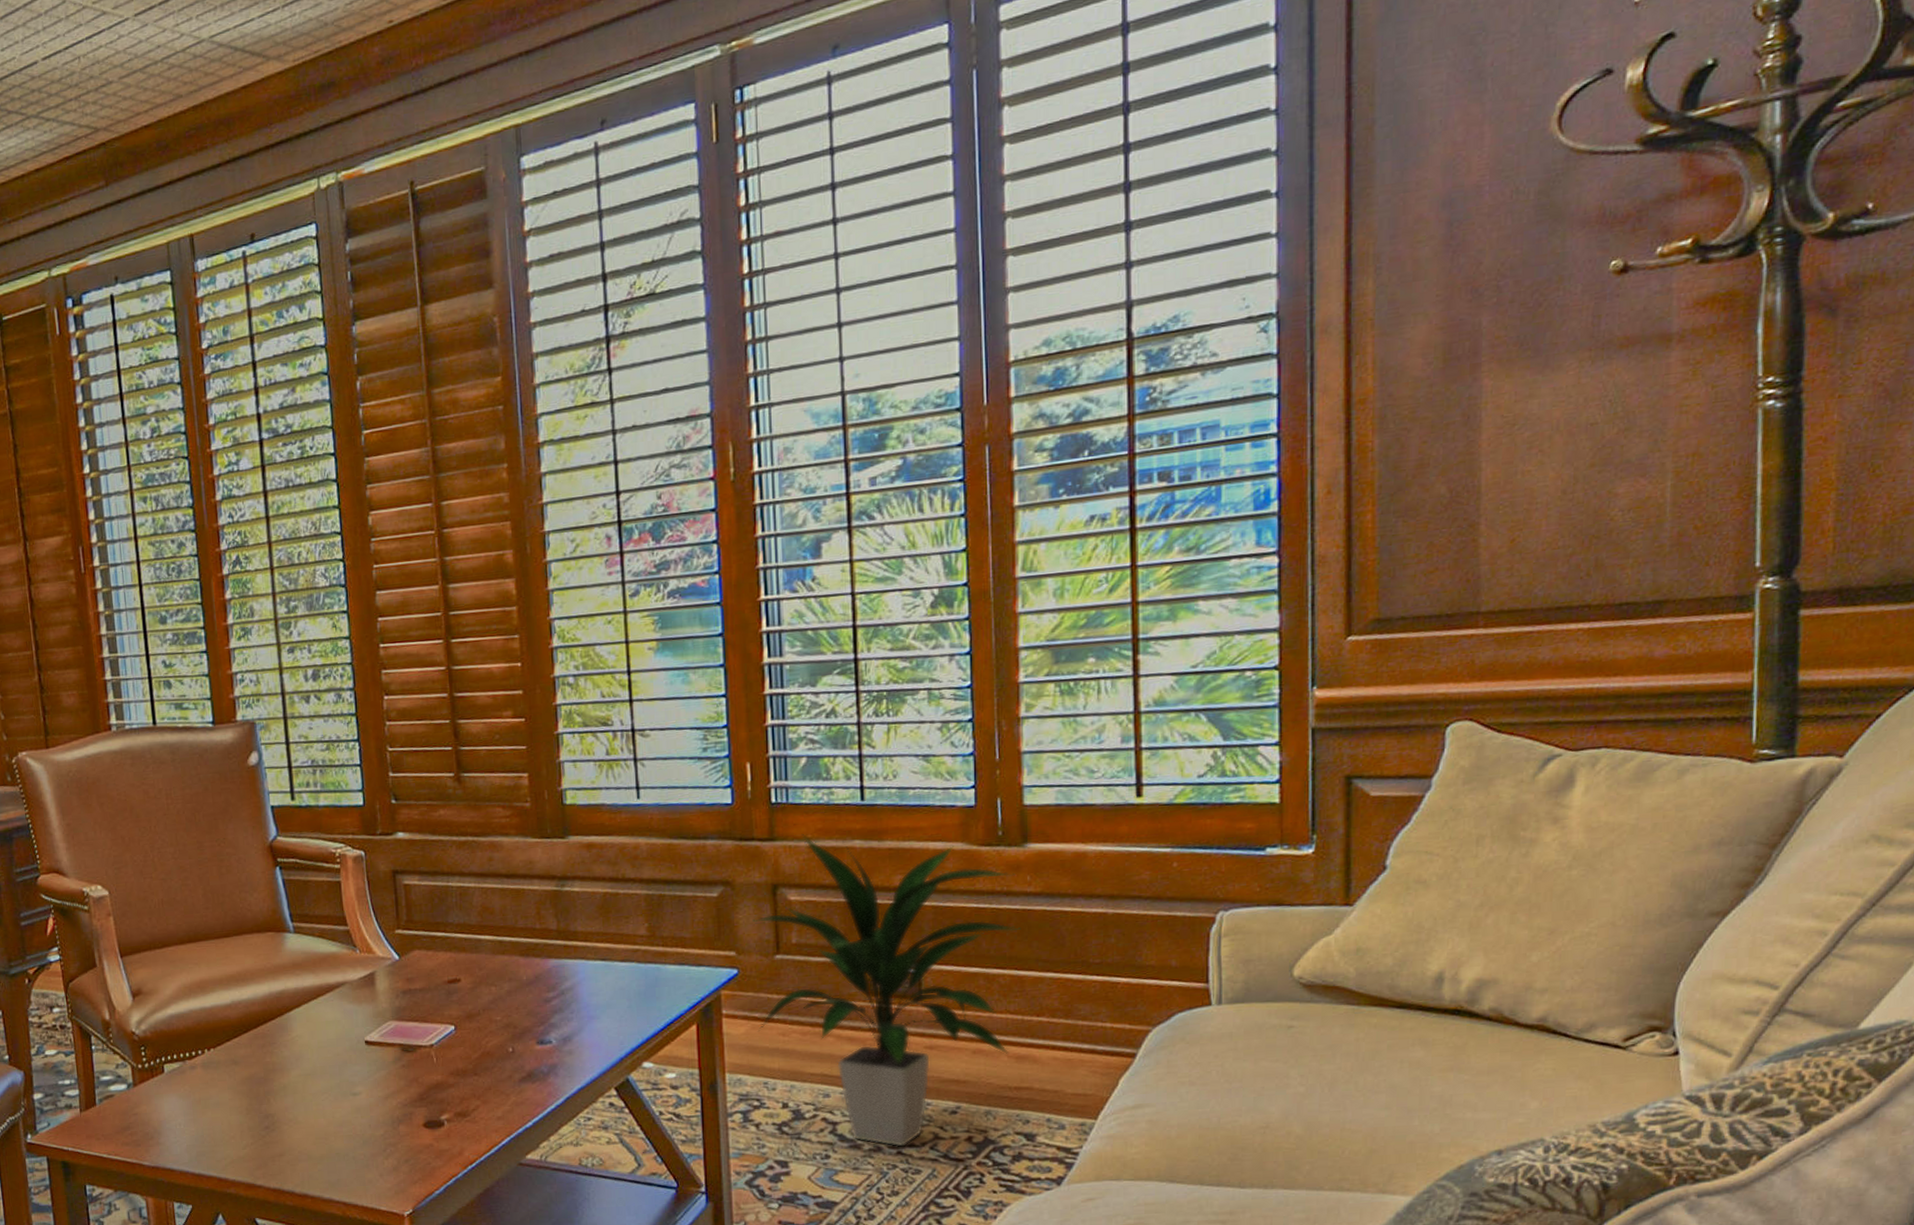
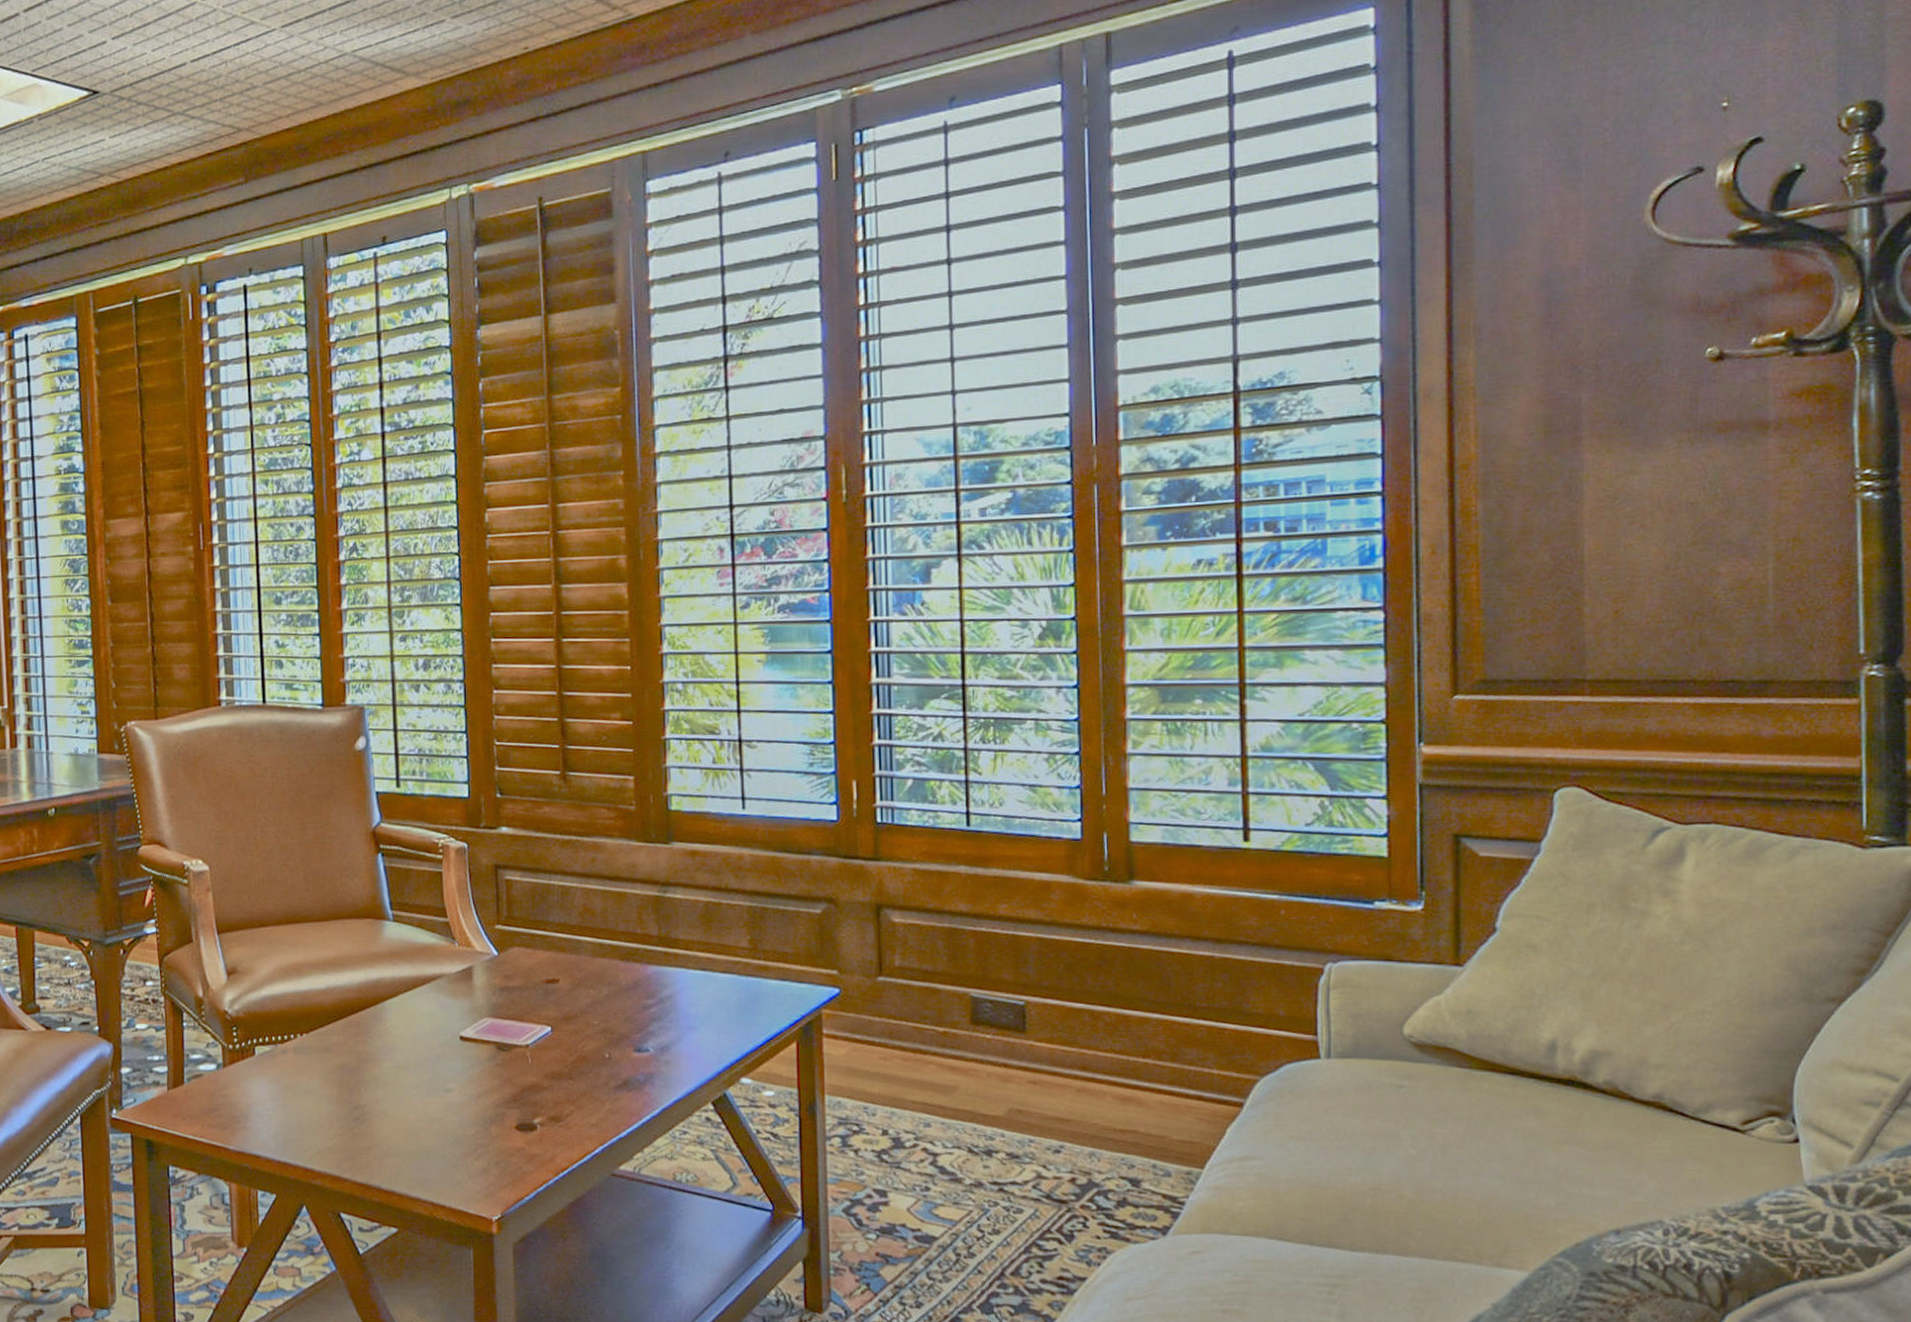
indoor plant: present [752,833,1021,1147] -> none [855,855,1127,1184]

